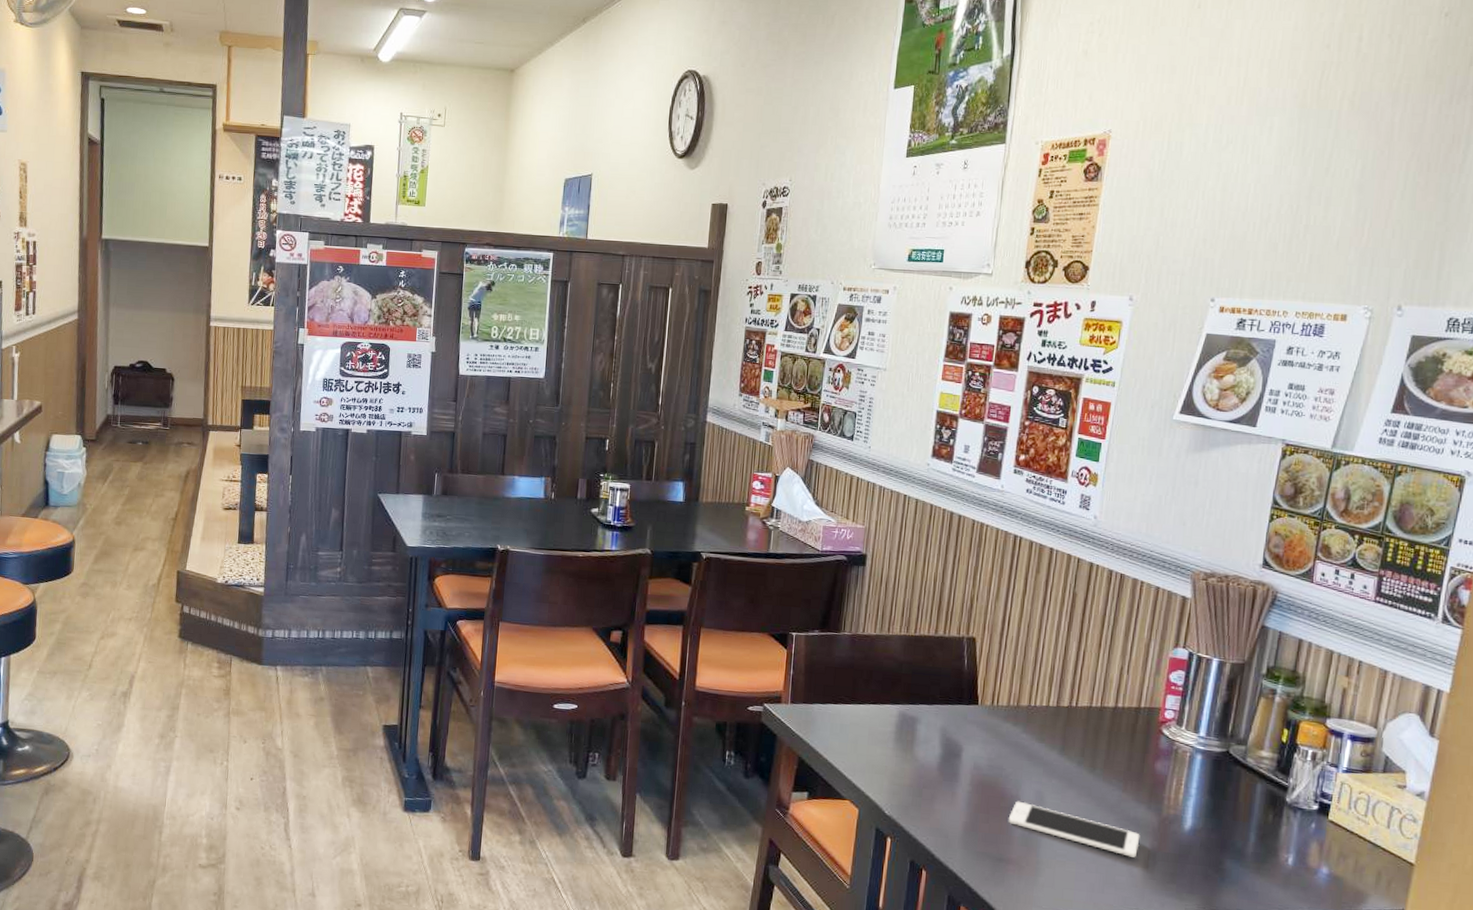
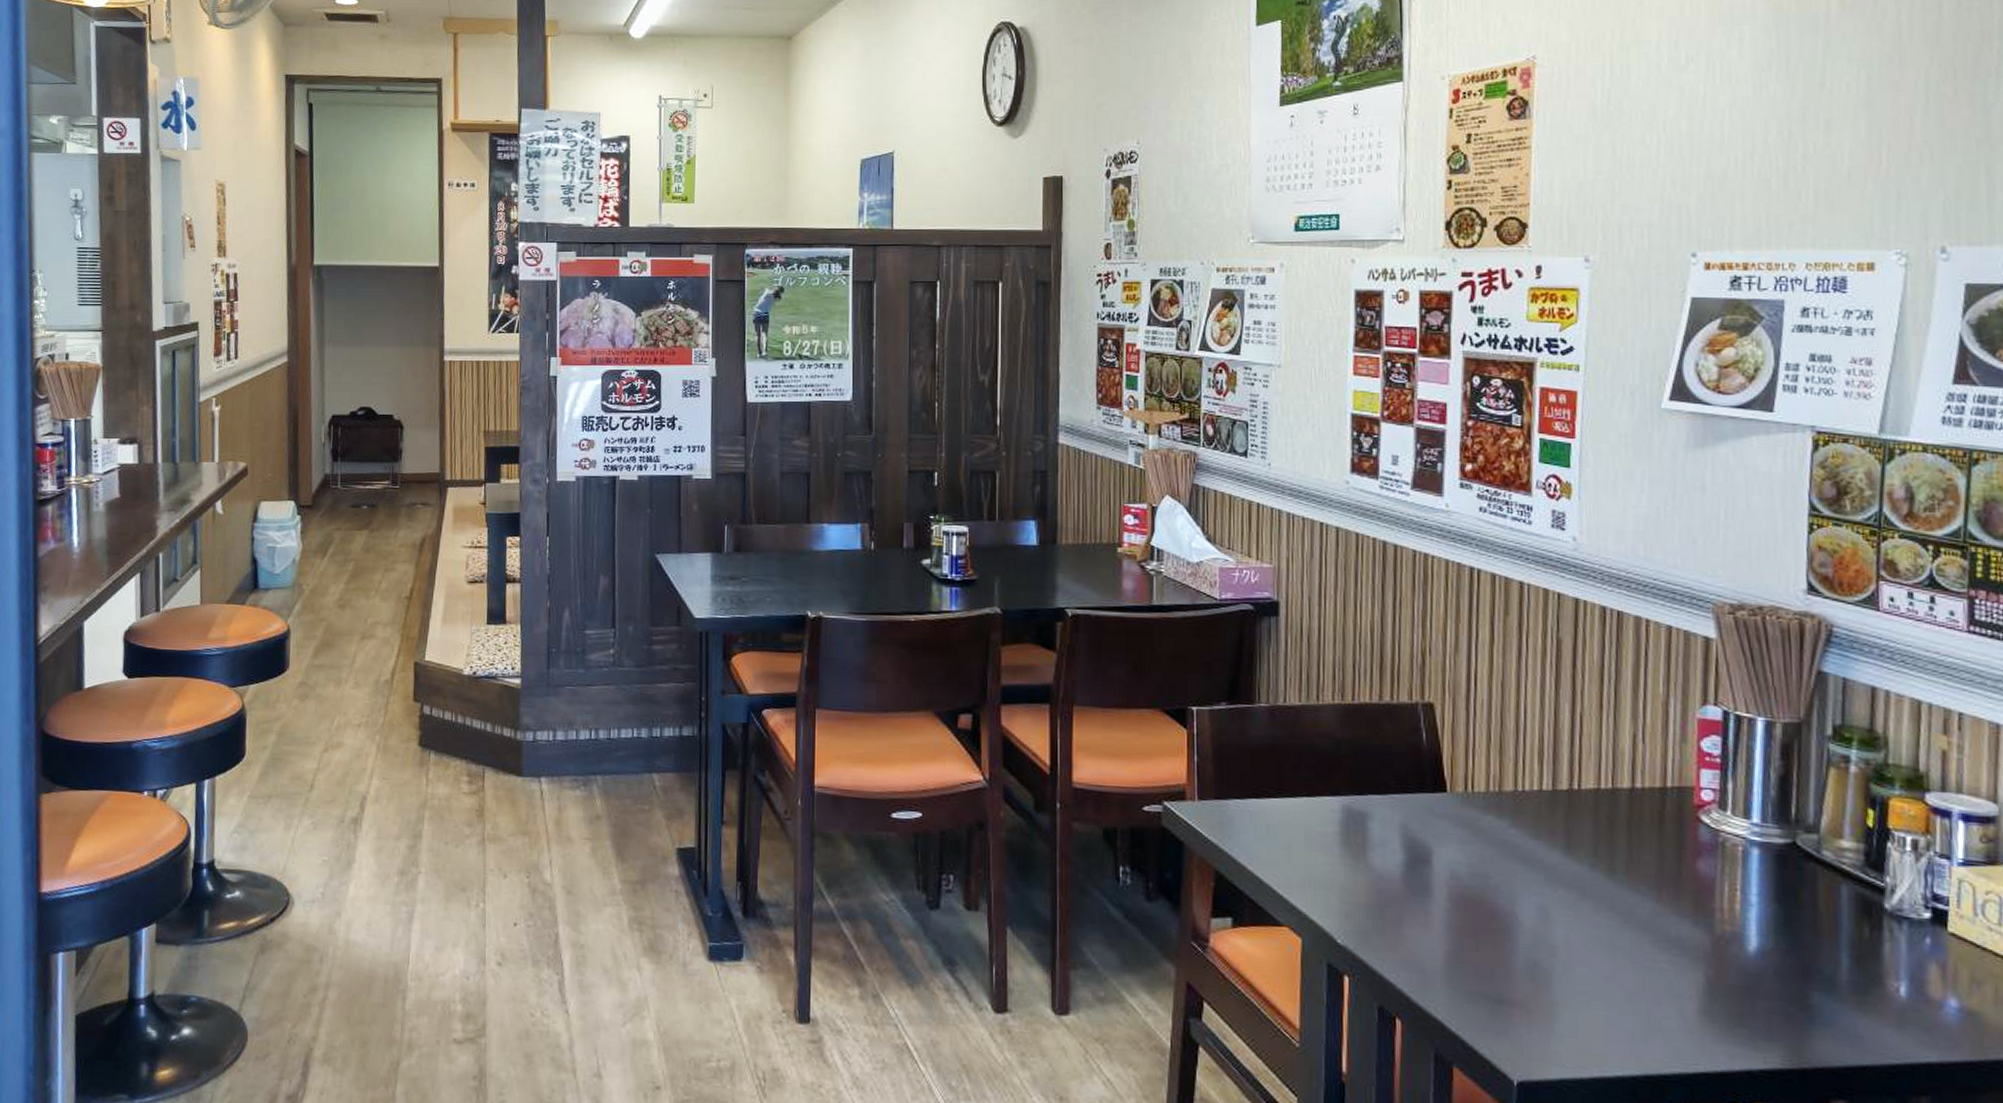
cell phone: present [1008,801,1140,858] -> none [1504,920,1689,993]

